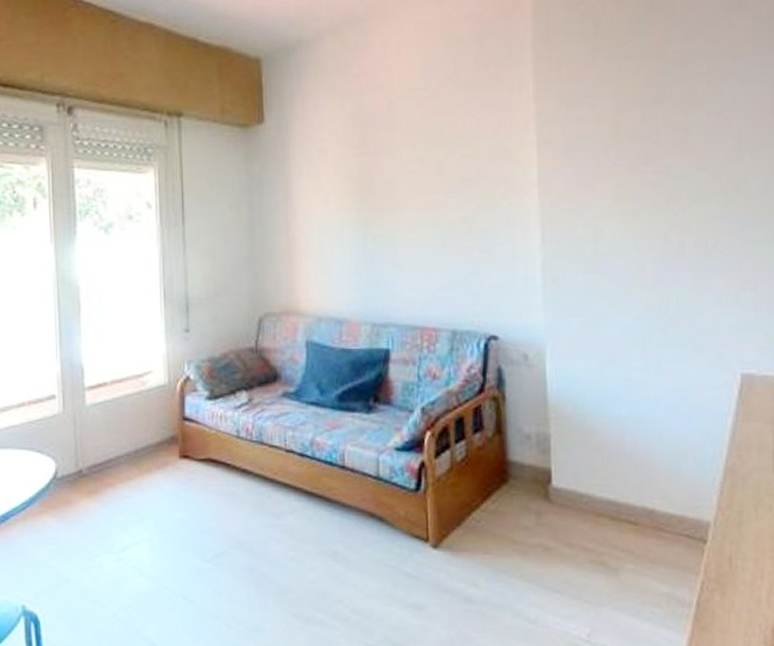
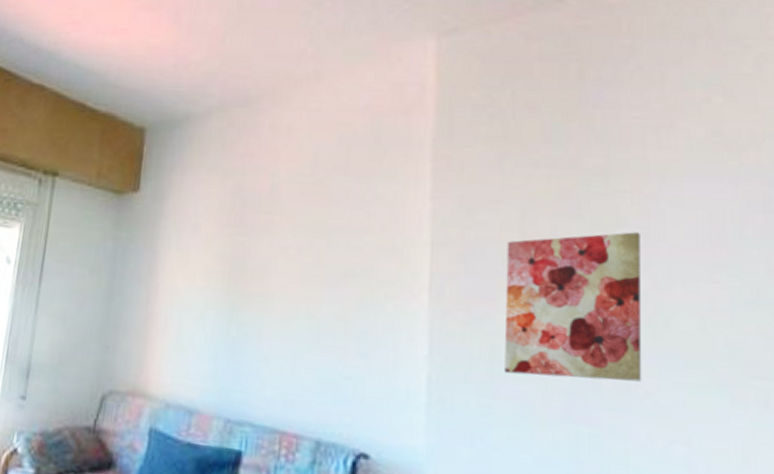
wall art: none [603,111,718,250] -> present [504,232,642,382]

